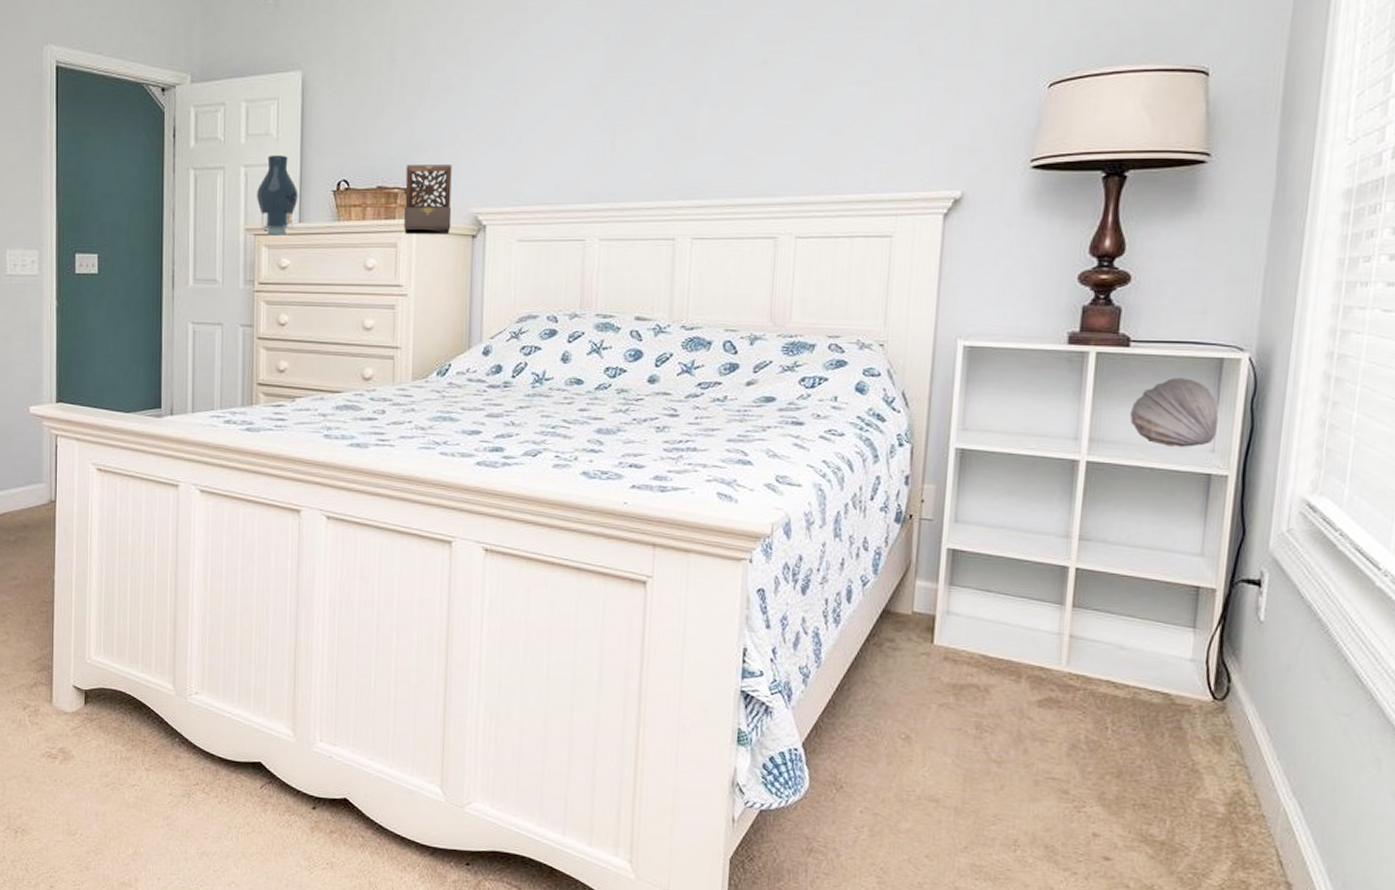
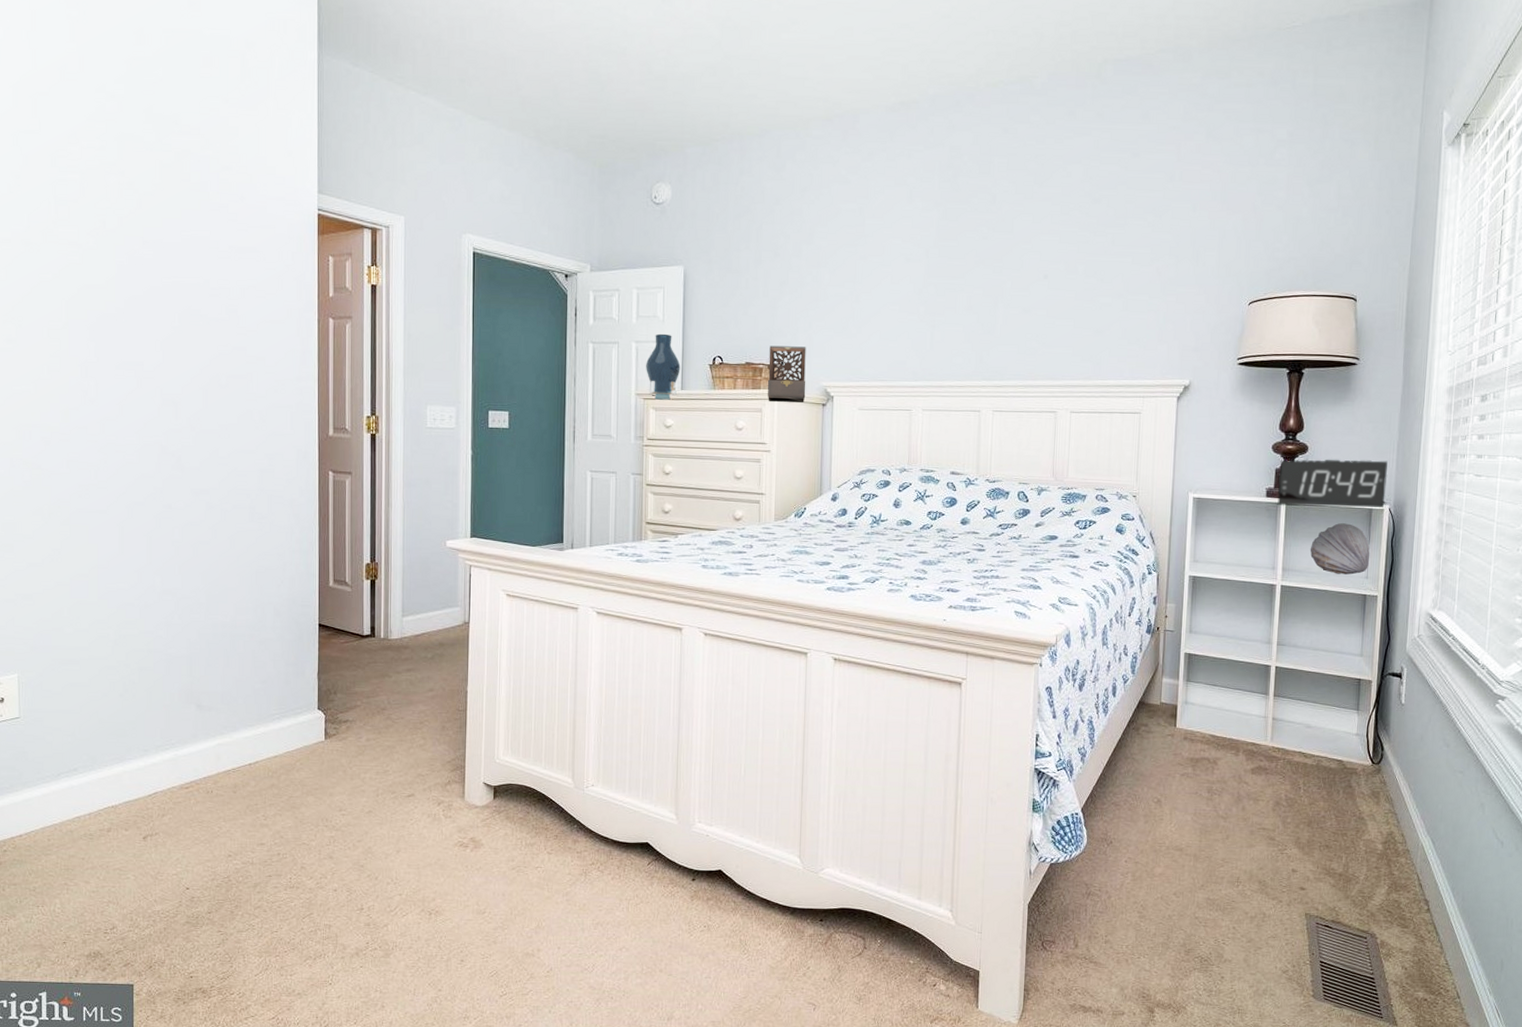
alarm clock: none [1084,291,1249,358] -> present [1277,459,1388,509]

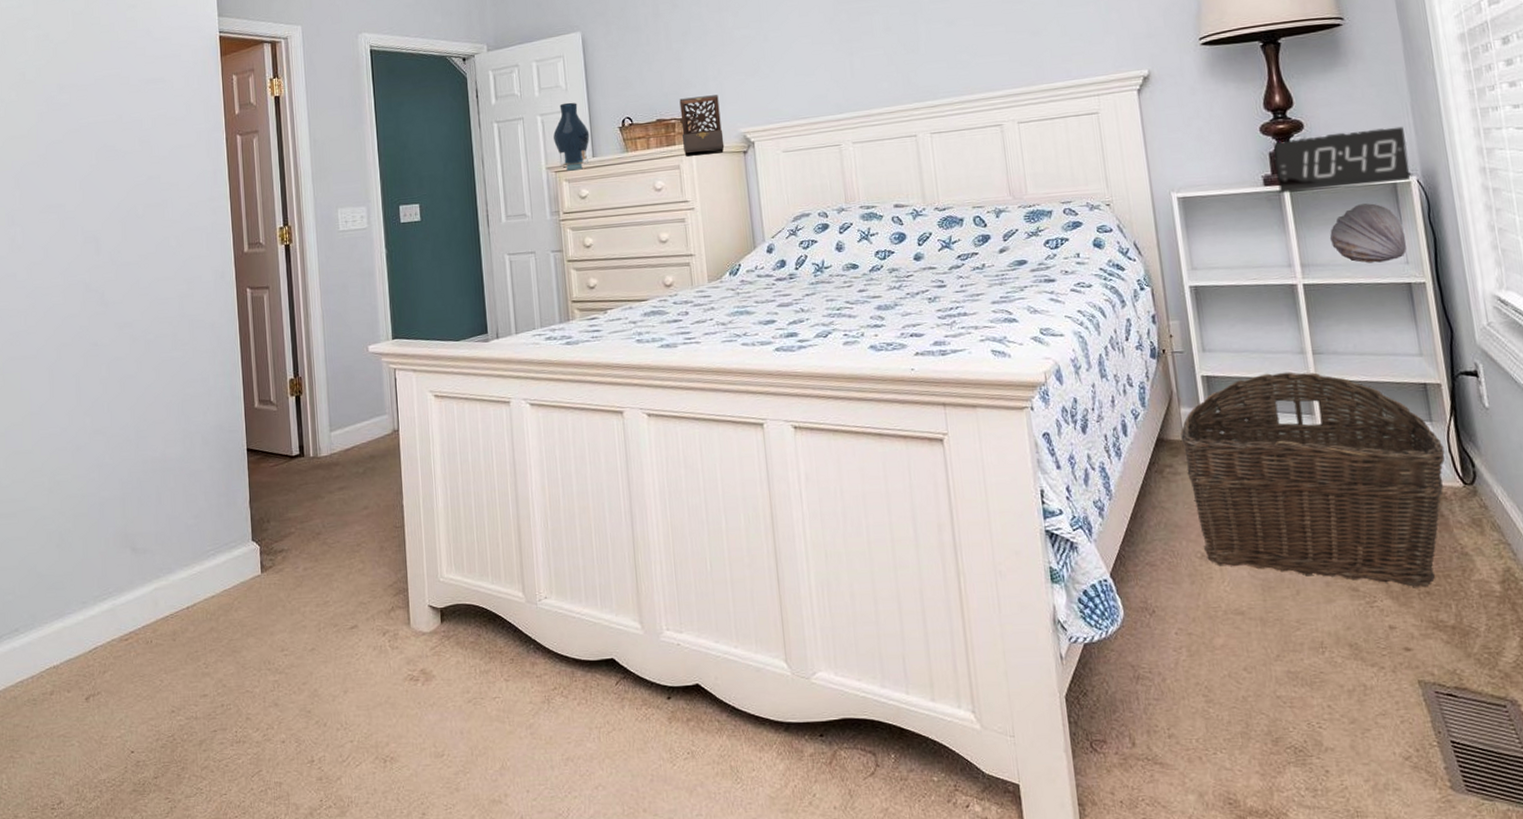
wicker basket: none [1158,657,1363,841] -> present [1180,372,1445,587]

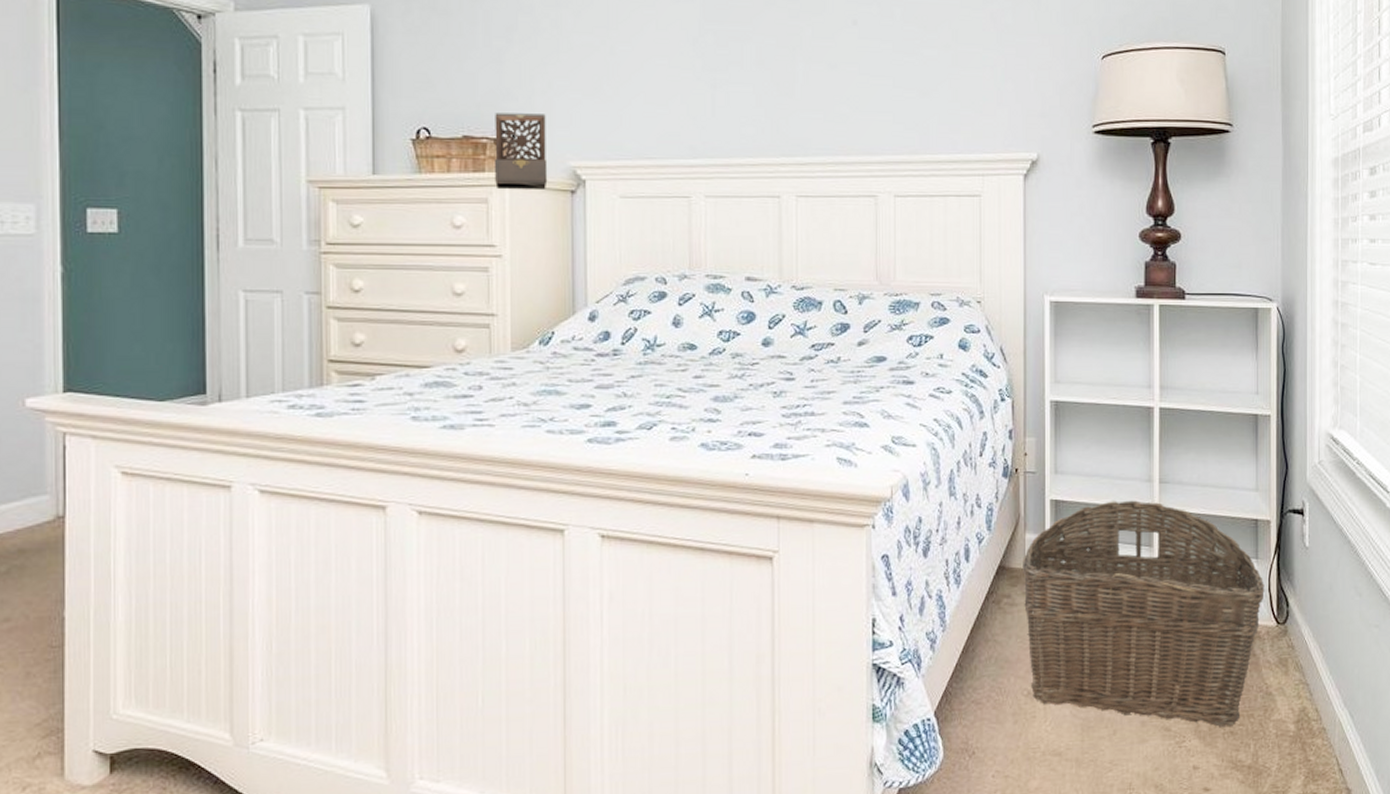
vase: present [553,102,590,172] -> none [321,97,371,191]
alarm clock: present [1274,126,1411,194] -> none [1149,248,1273,309]
seashell: present [1329,203,1407,264] -> none [1190,327,1259,391]

